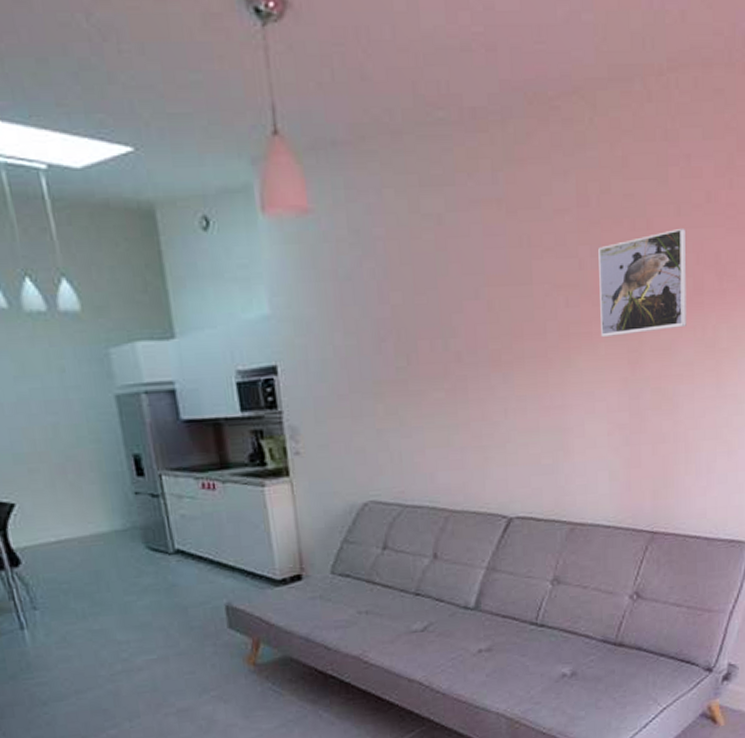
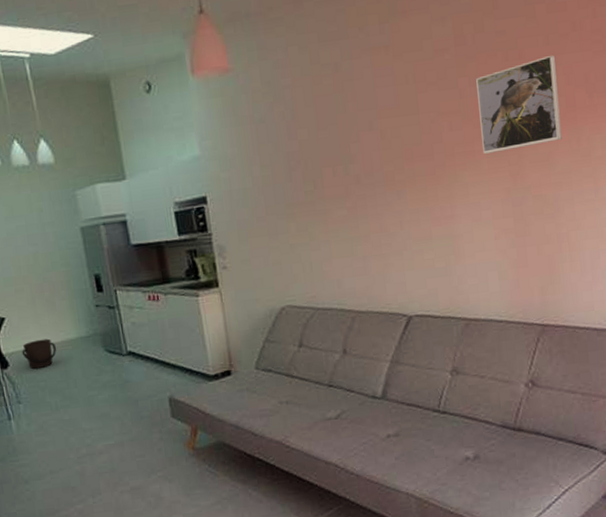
bucket: none [37,531,84,569] -> present [22,338,57,370]

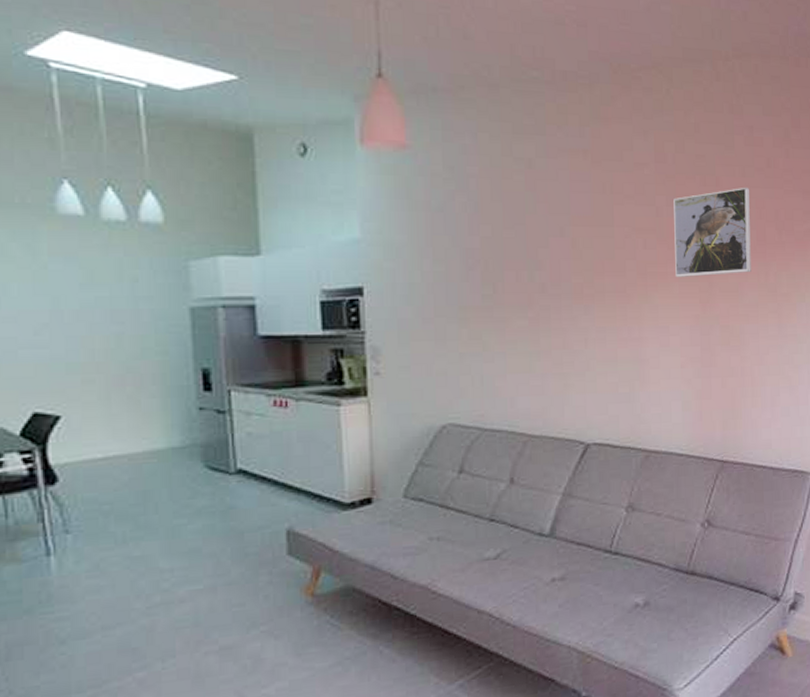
bucket: present [22,338,57,370] -> none [80,447,133,488]

